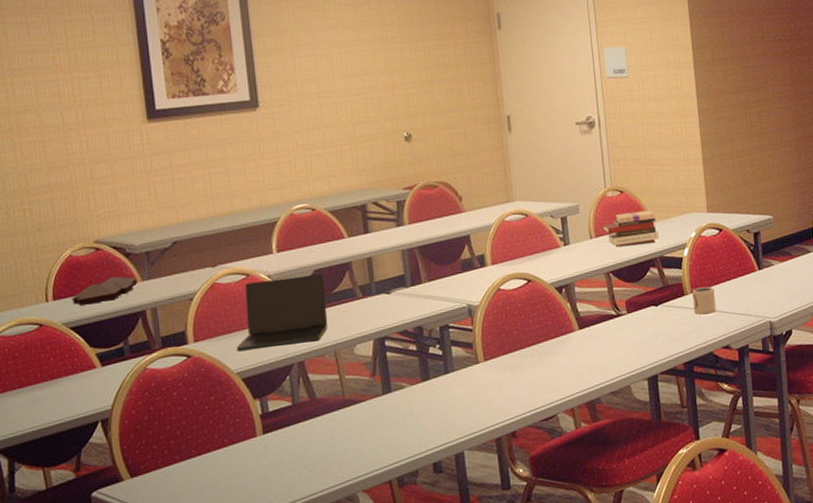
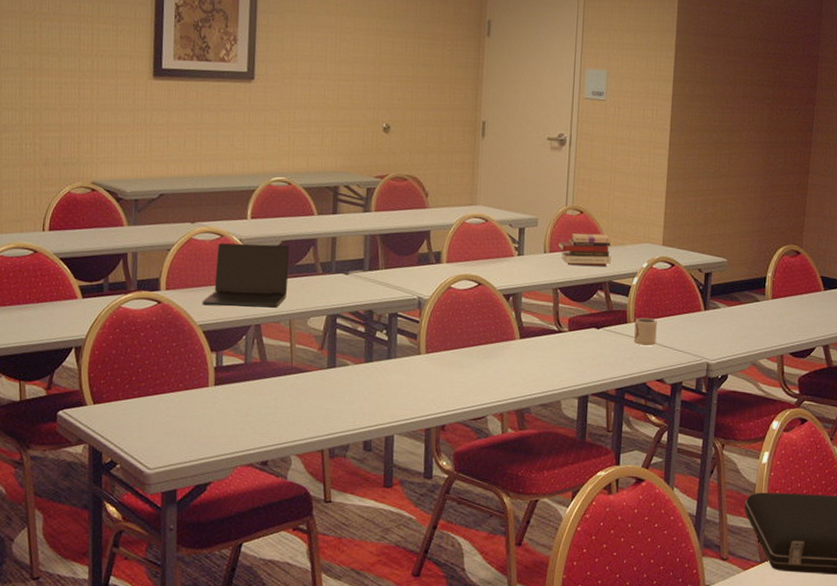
papers: present [71,276,138,305] -> none [64,217,124,240]

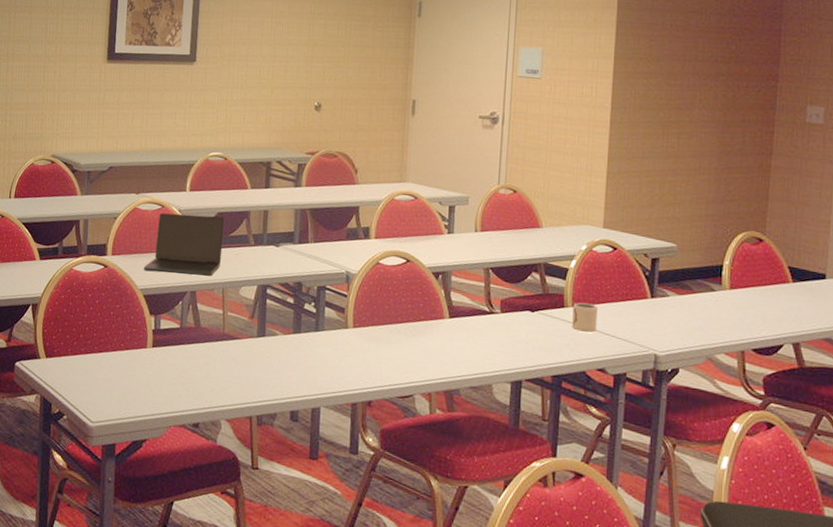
books: present [557,233,611,266] -> none [489,212,547,248]

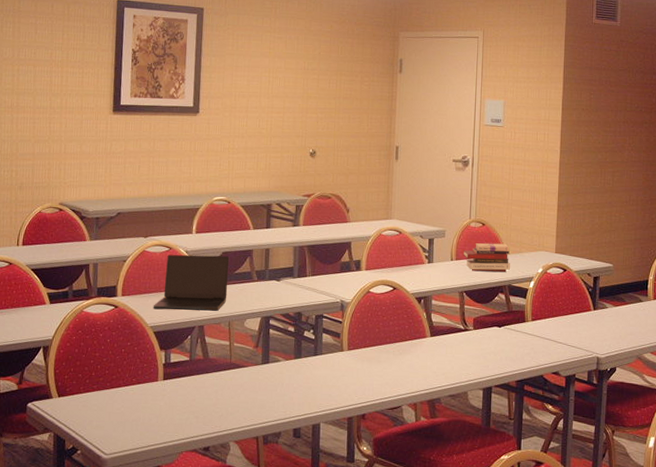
books: none [489,212,547,248] -> present [463,243,510,272]
cup: present [572,302,598,333] -> none [532,317,552,342]

